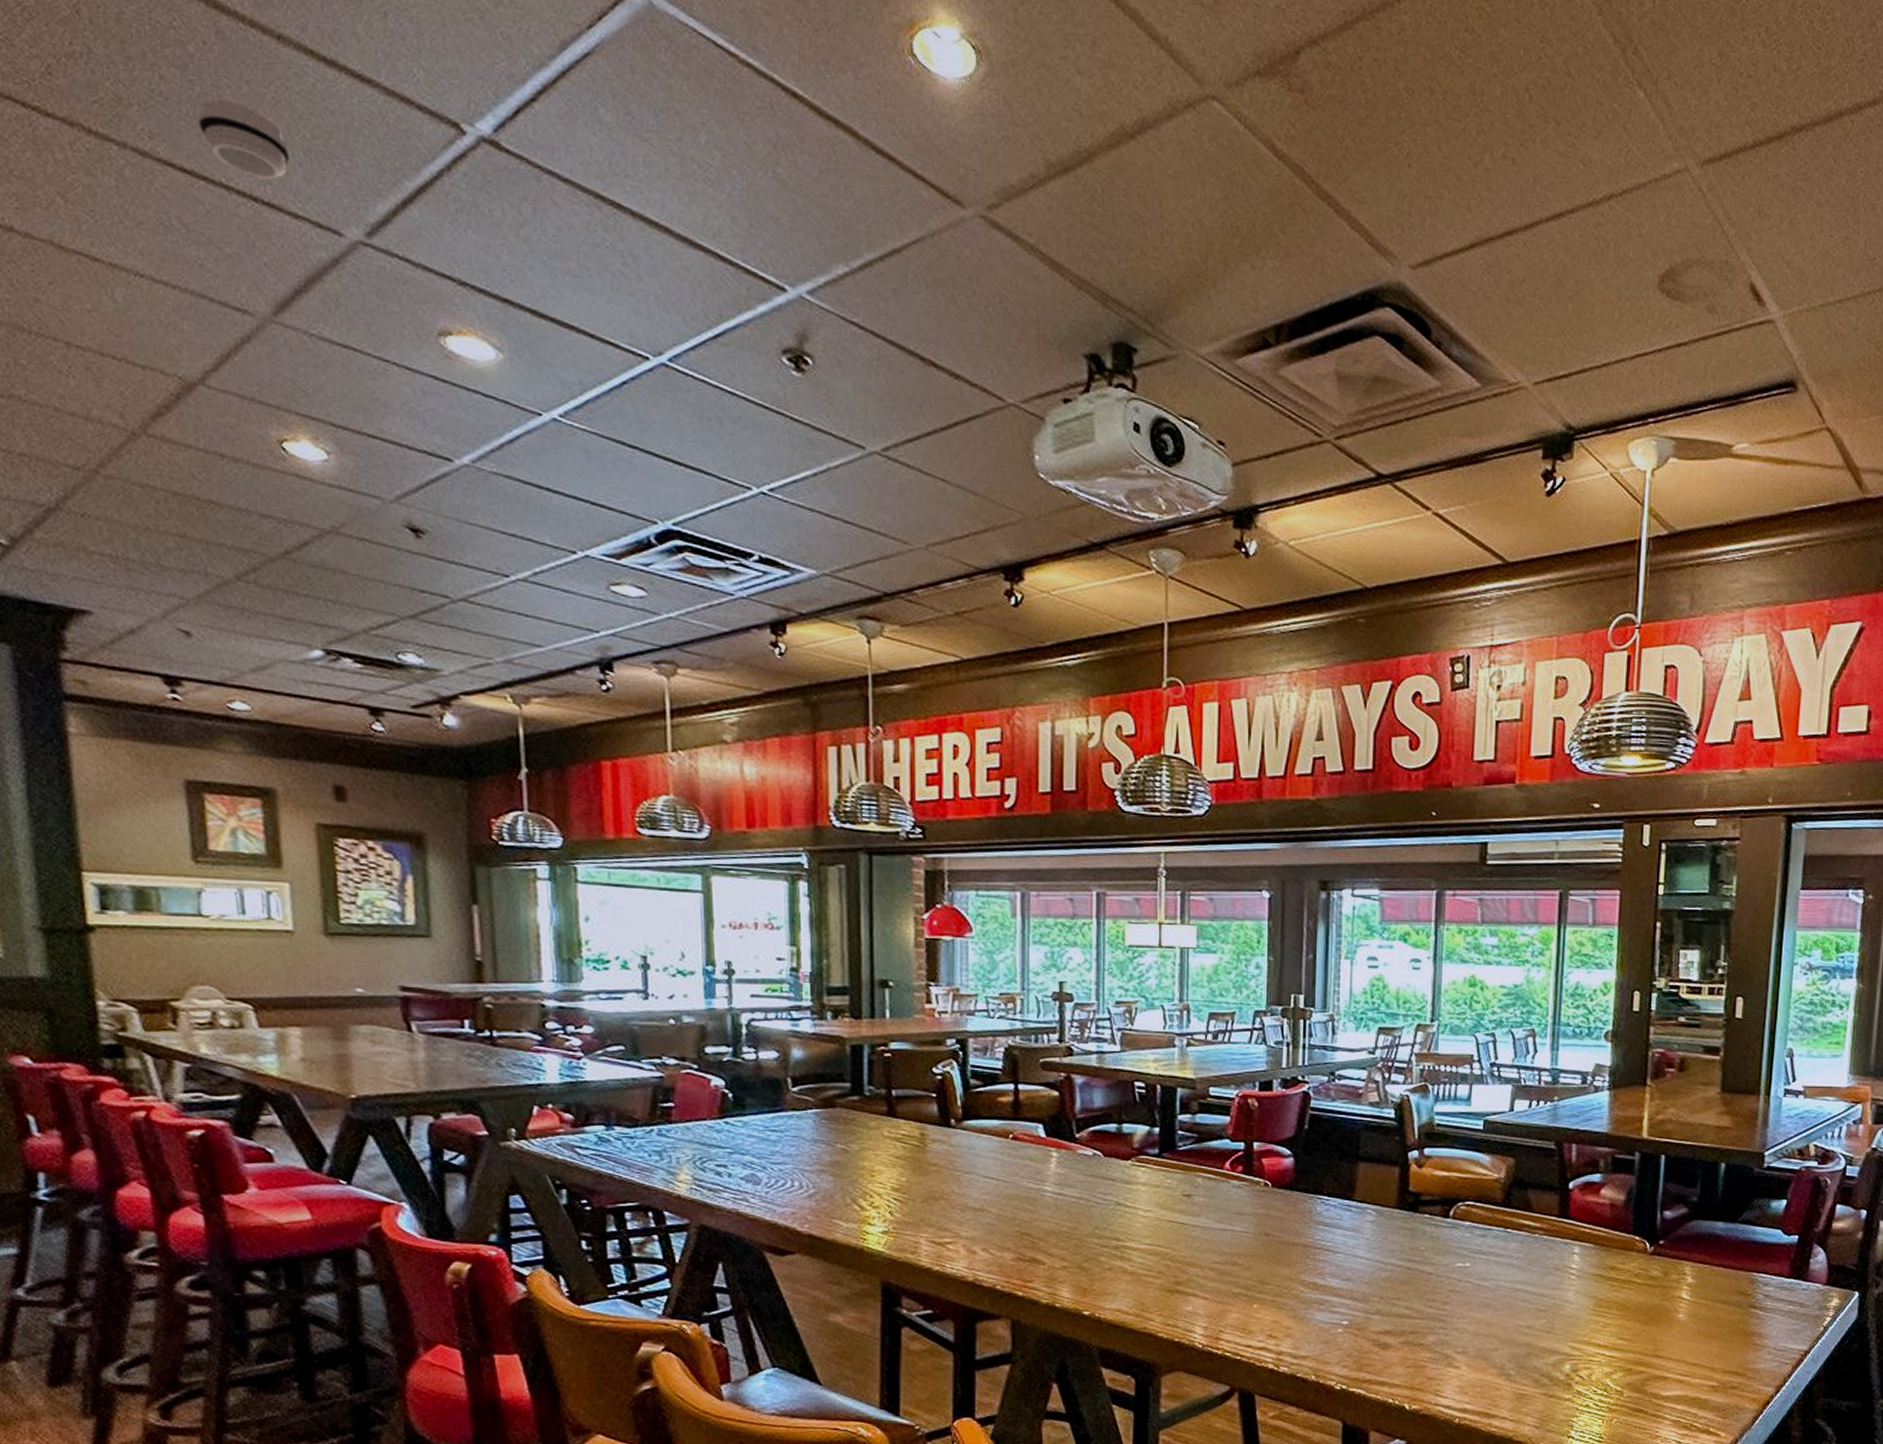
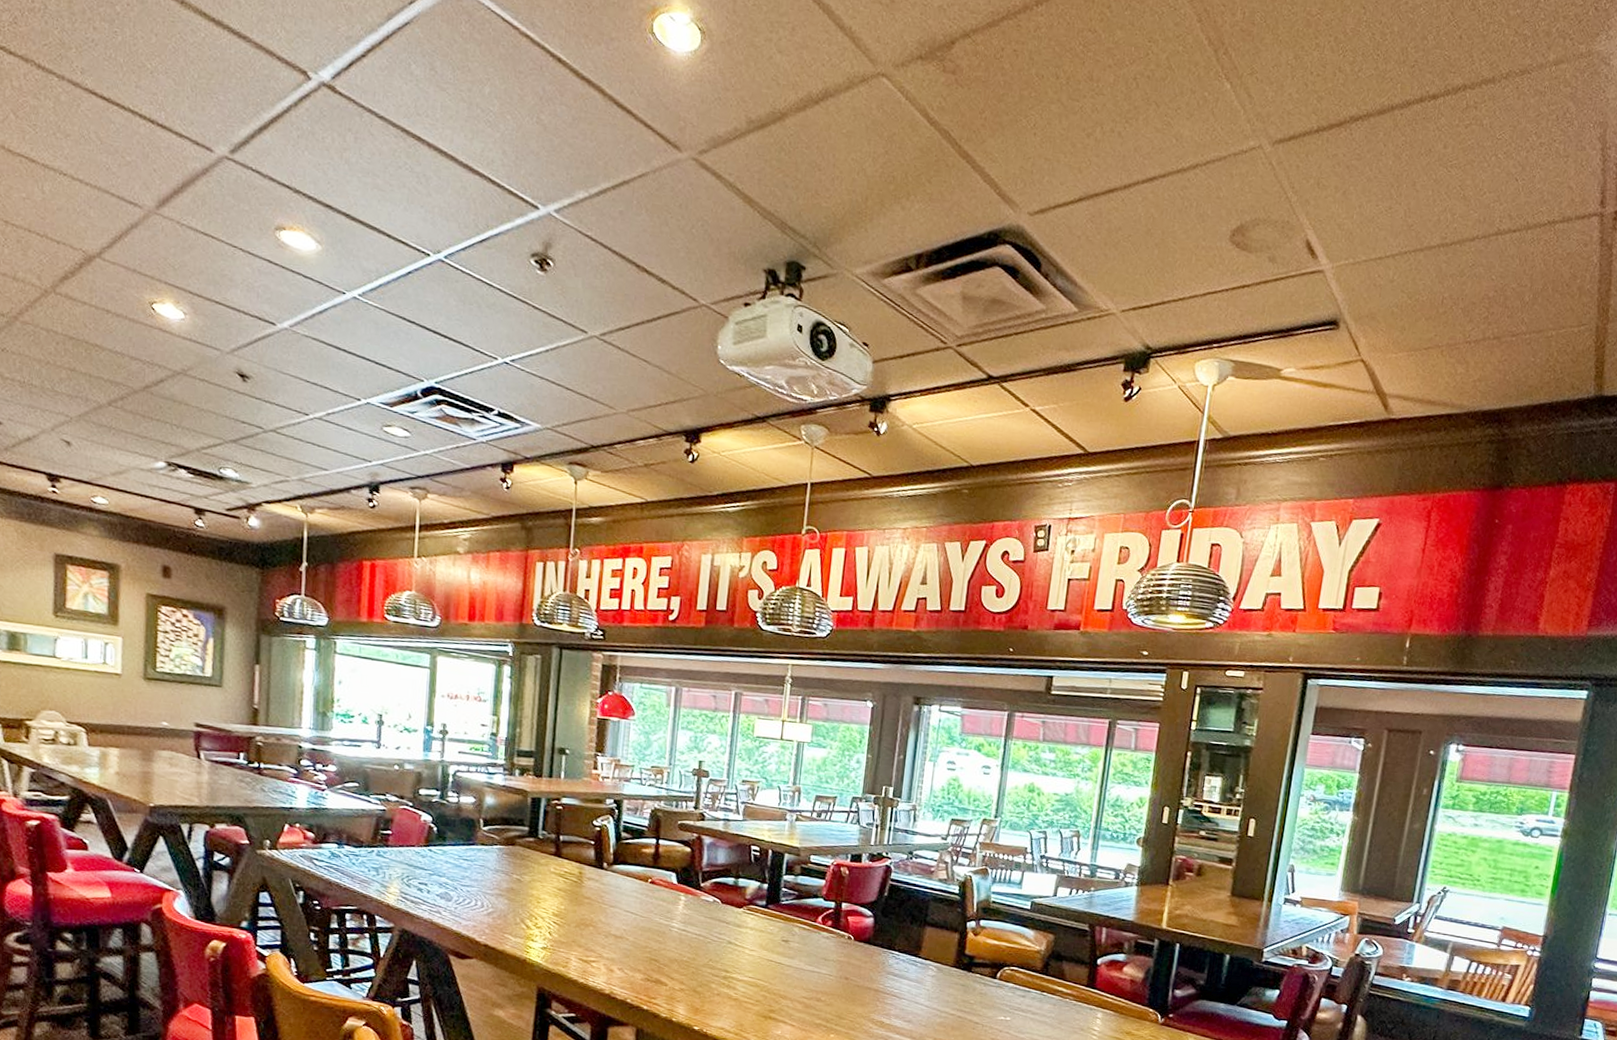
smoke detector: present [196,98,291,180] -> none [116,45,182,108]

